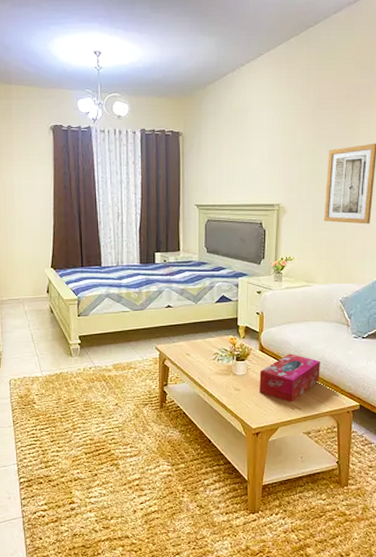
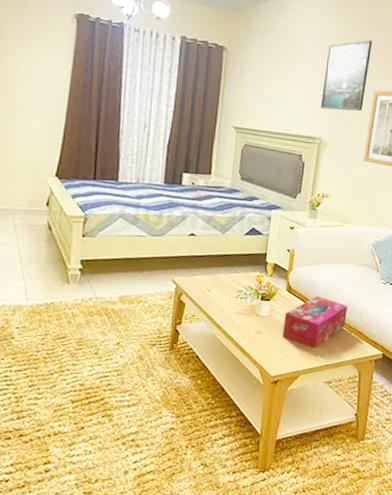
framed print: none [276,100,324,175] -> present [320,40,373,112]

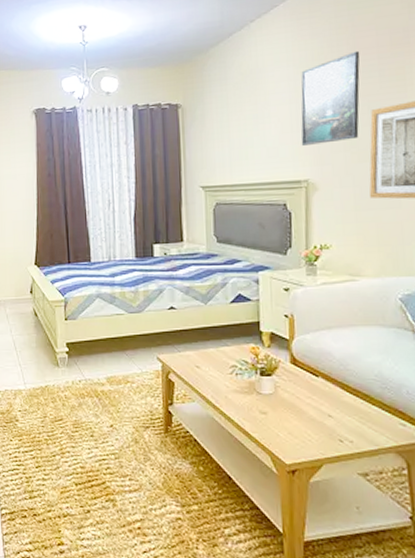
tissue box: present [283,296,348,349] -> none [292,368,378,433]

